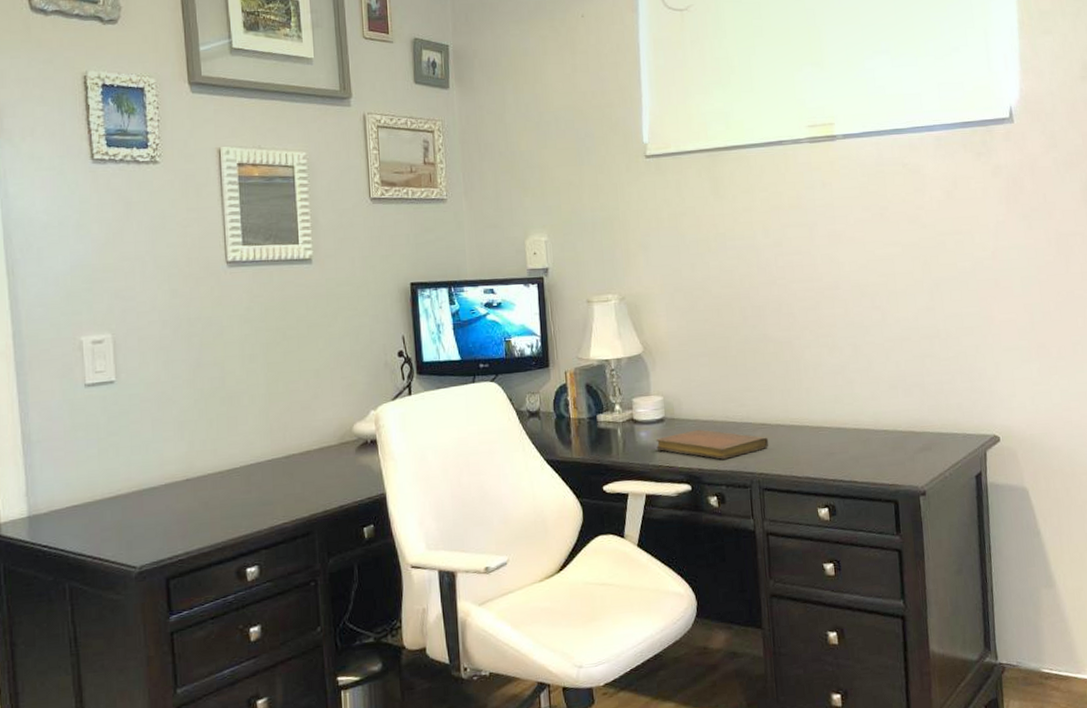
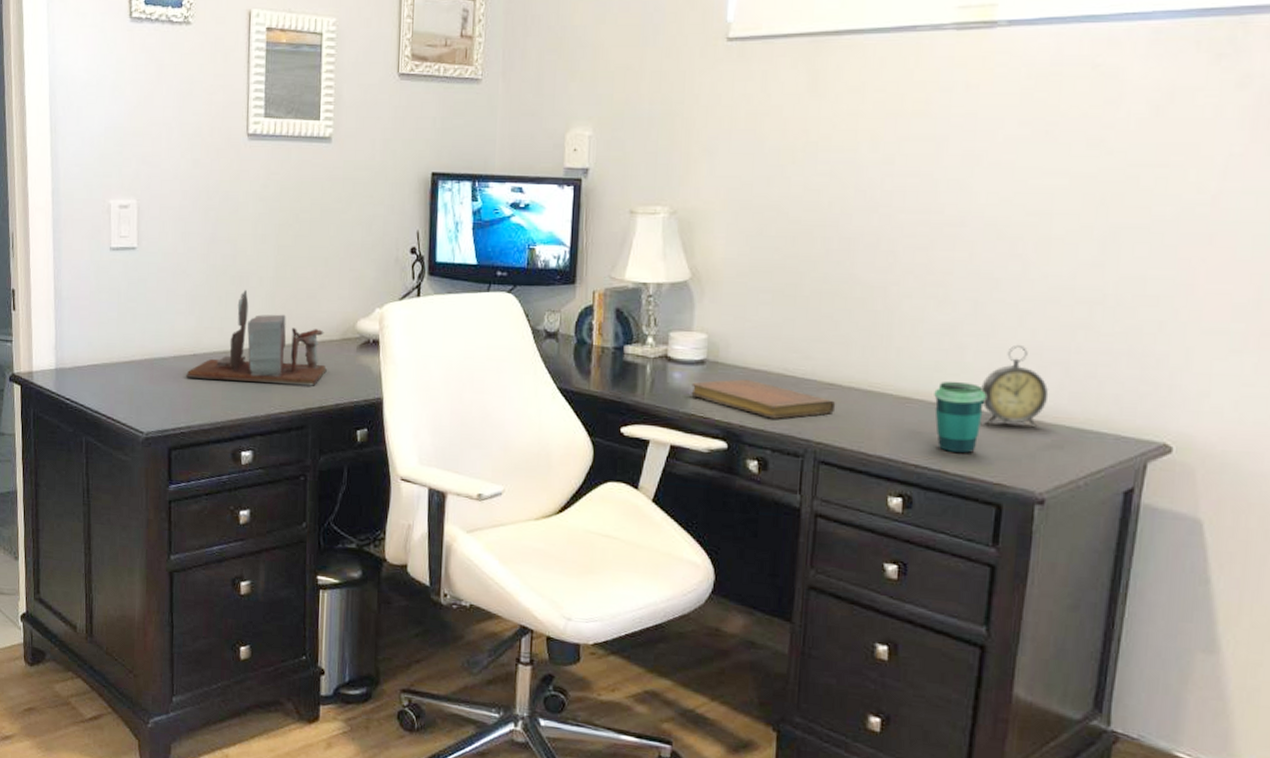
desk organizer: none [179,409,328,504] -> present [185,290,327,386]
cup: none [837,408,874,465] -> present [934,381,986,454]
alarm clock: none [869,374,915,440] -> present [981,344,1049,428]

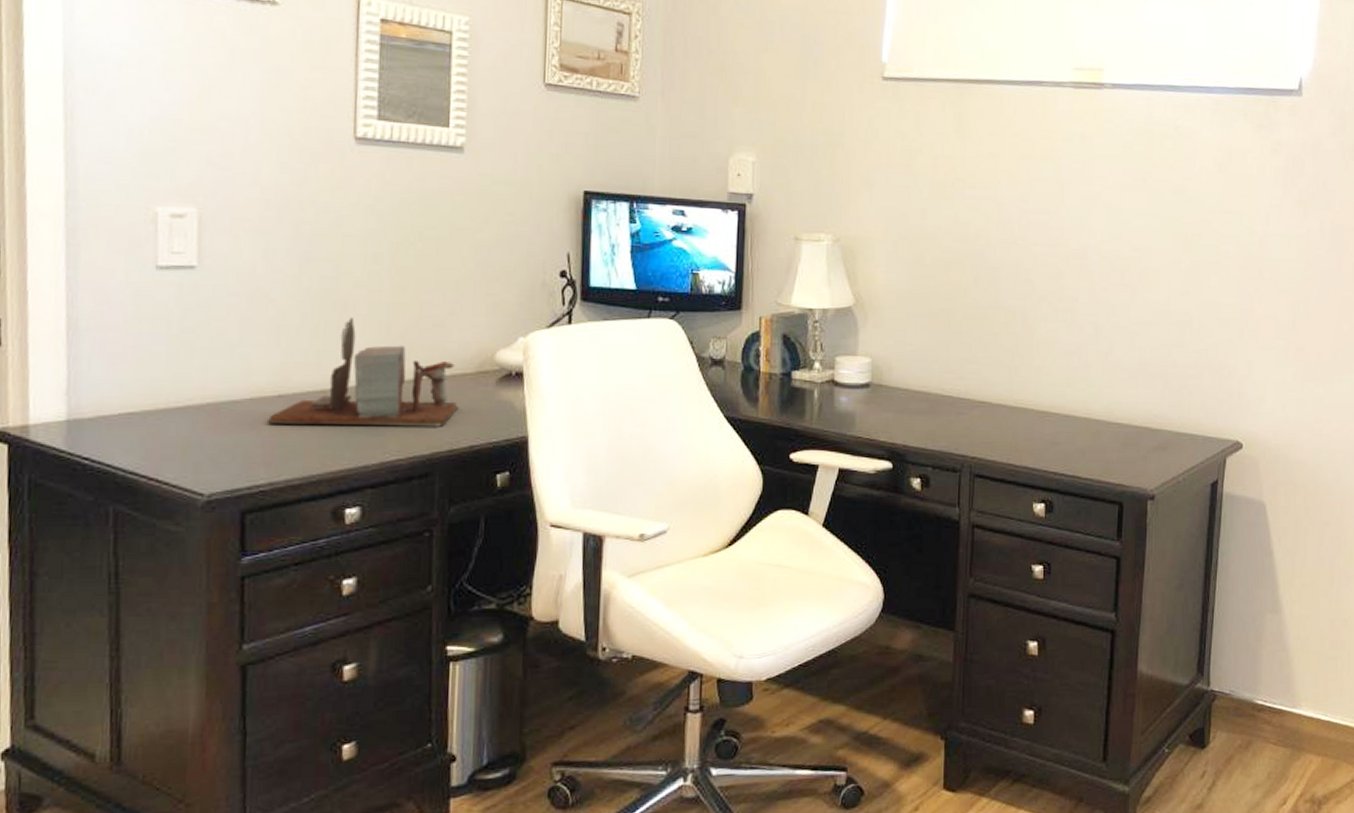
notebook: present [691,379,836,419] -> none [857,400,987,437]
cup: present [934,381,986,454] -> none [1067,395,1107,460]
alarm clock: present [981,344,1049,428] -> none [1103,361,1154,433]

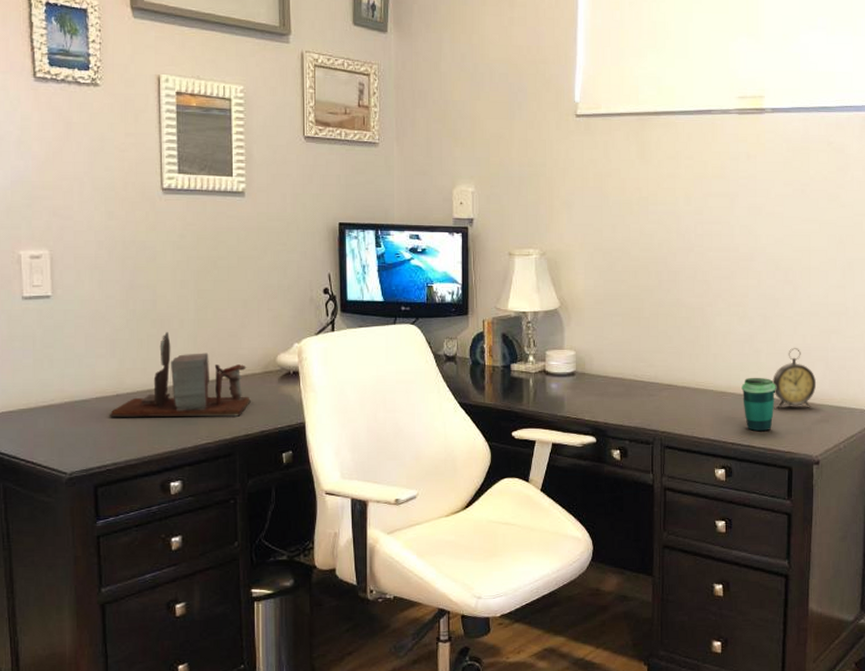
cup: none [1067,395,1107,460] -> present [741,377,776,432]
alarm clock: none [1103,361,1154,433] -> present [773,347,817,409]

